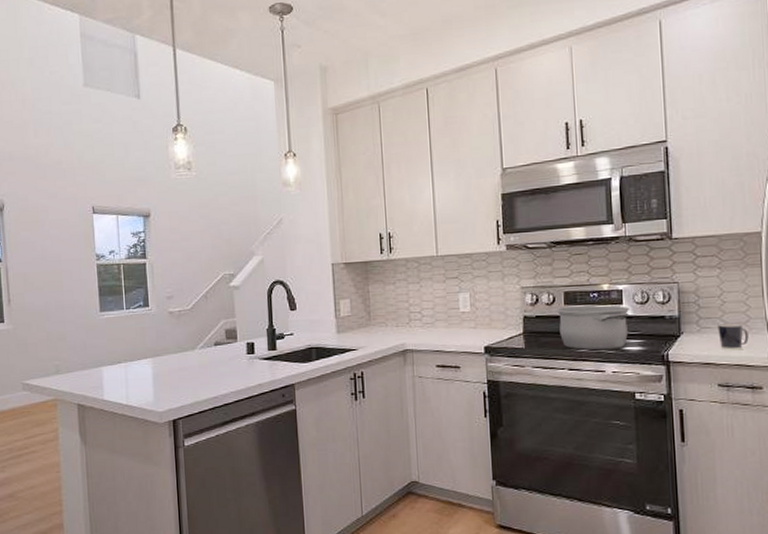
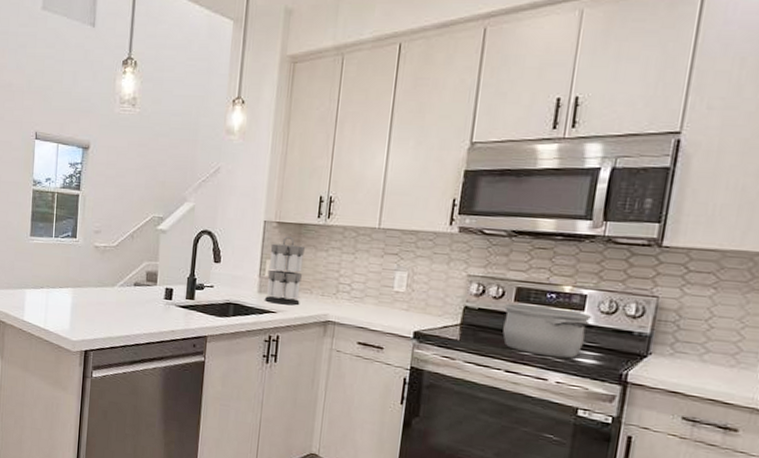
spice rack: none [341,275,378,341] -> present [265,236,306,306]
mug: present [717,323,749,351] -> none [694,351,735,385]

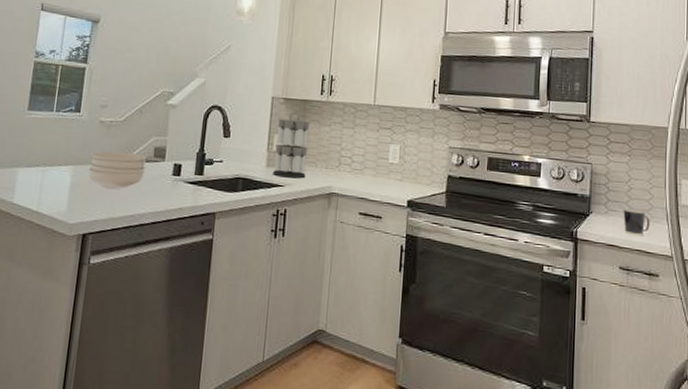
bowl: none [86,275,140,311] -> present [88,151,147,189]
cooking pot: present [502,303,593,359] -> none [479,172,547,220]
mug: none [694,351,735,385] -> present [623,208,650,237]

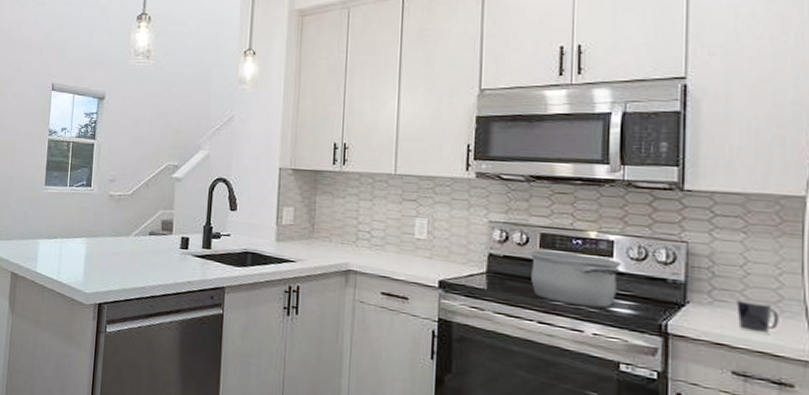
bowl: present [88,151,147,189] -> none [100,224,155,262]
spice rack: present [273,112,311,179] -> none [283,183,323,254]
cooking pot: none [479,172,547,220] -> present [529,250,622,309]

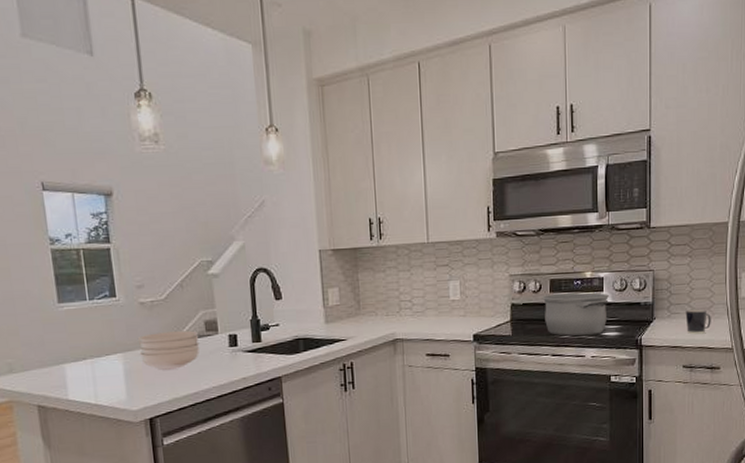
bowl: none [100,224,155,262] -> present [137,330,200,370]

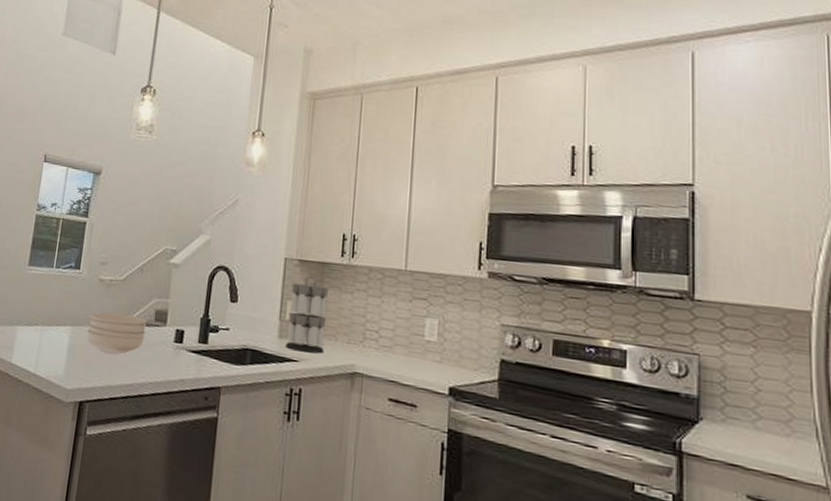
spice rack: none [329,262,367,332] -> present [286,275,329,354]
cooking pot: present [542,292,610,337] -> none [541,357,636,423]
mug: present [685,308,711,335] -> none [749,417,791,457]

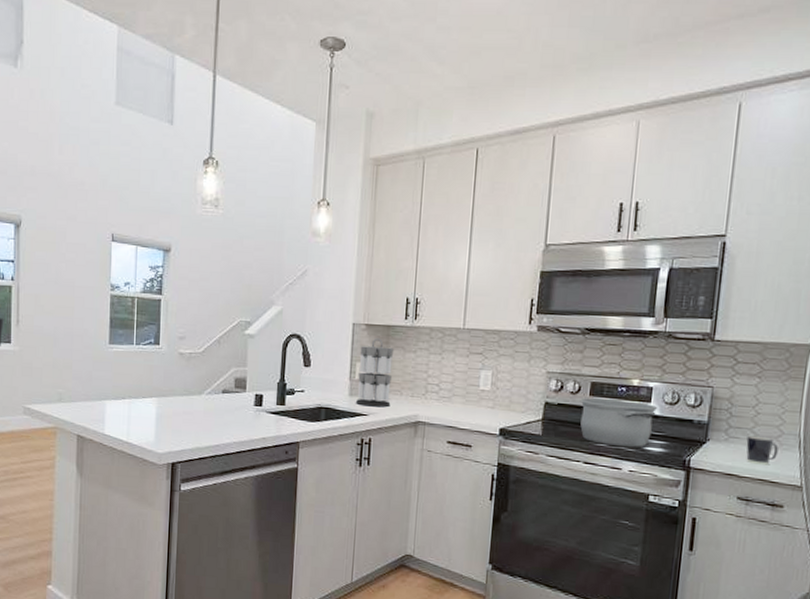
bowl: present [86,312,148,355] -> none [171,383,228,420]
cooking pot: none [541,357,636,423] -> present [580,398,658,448]
mug: none [749,417,791,457] -> present [746,435,779,465]

